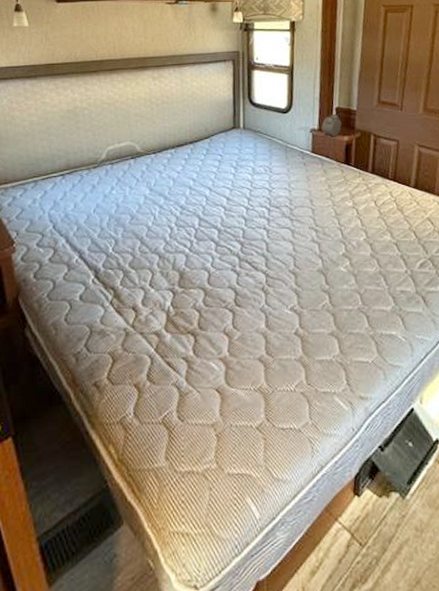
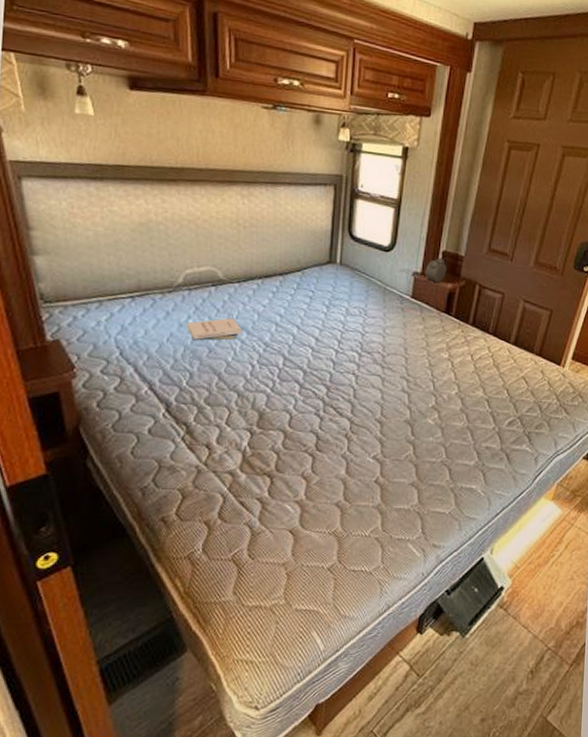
books: none [111,186,160,210] -> present [187,318,242,341]

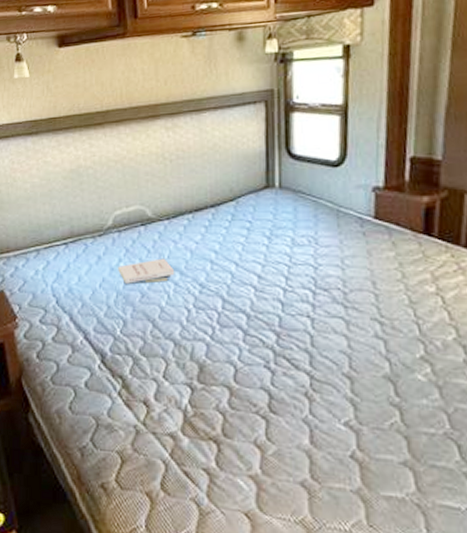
alarm clock: present [425,257,447,283] -> none [389,165,419,198]

